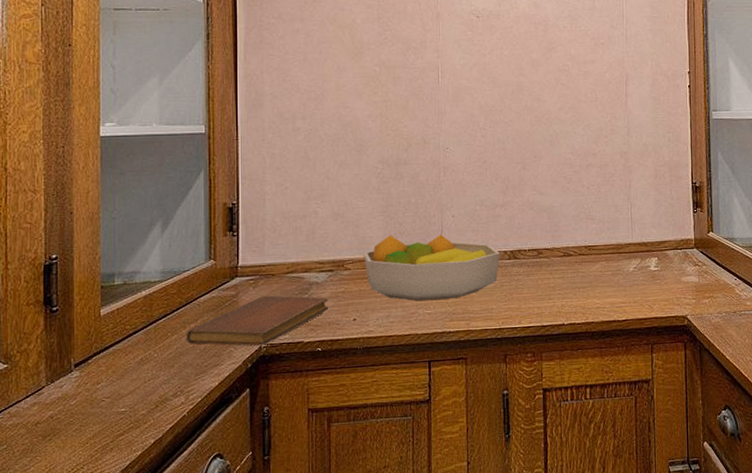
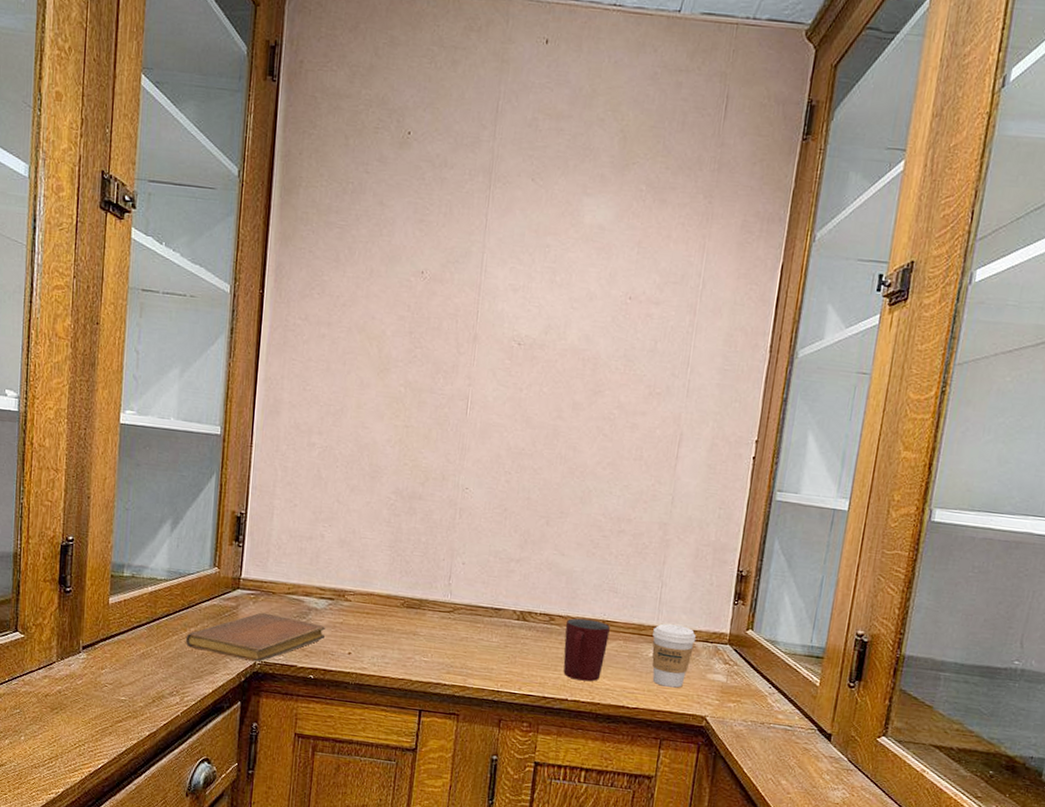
fruit bowl: present [363,234,500,301] -> none [365,572,509,651]
mug: none [552,247,592,305] -> present [563,618,610,682]
coffee cup: none [630,239,668,296] -> present [651,623,696,688]

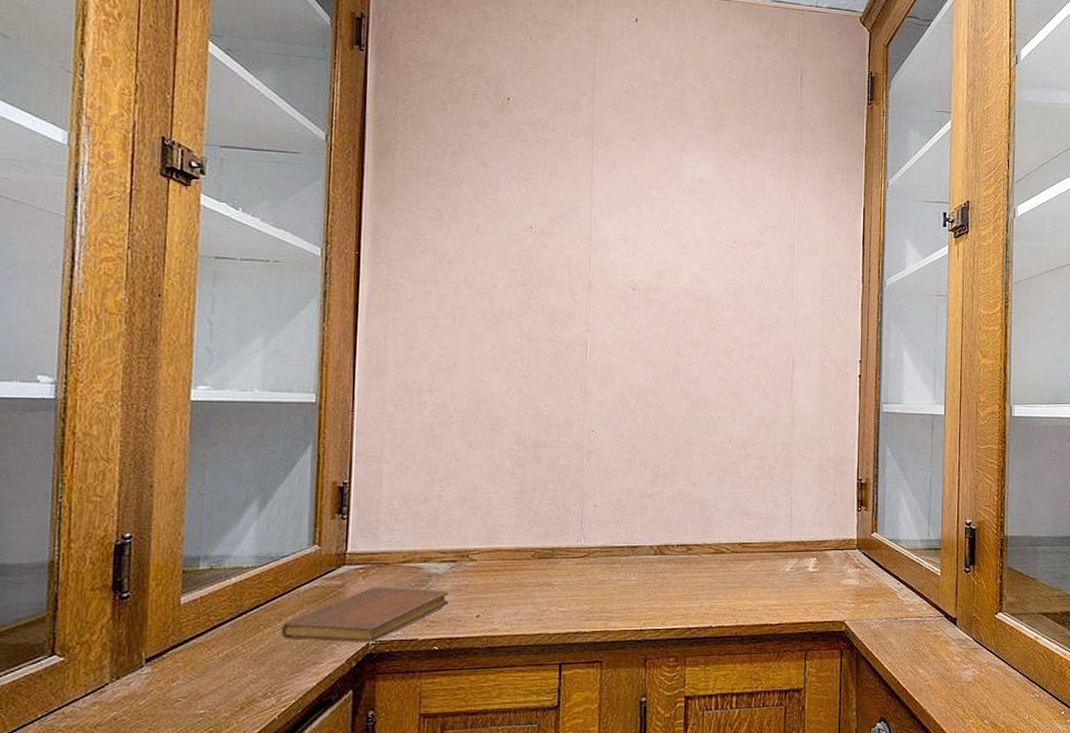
mug: present [563,618,610,682] -> none [703,544,746,606]
coffee cup: present [651,623,696,688] -> none [787,538,828,598]

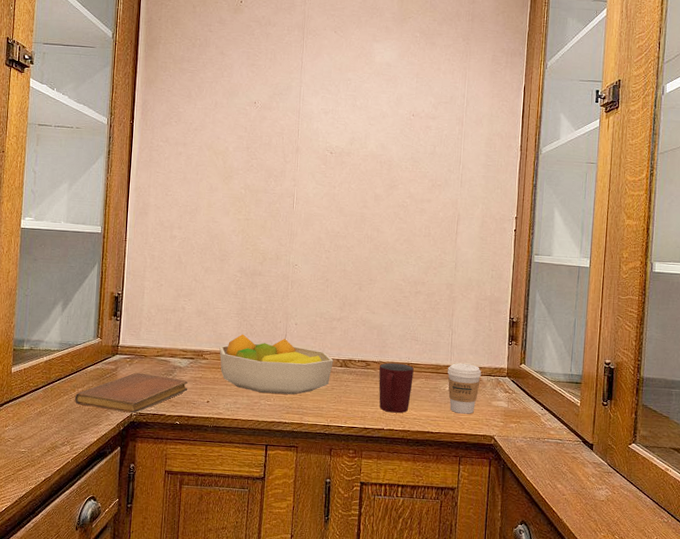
fruit bowl: none [492,523,645,598] -> present [219,334,334,395]
mug: none [703,544,746,606] -> present [378,362,414,413]
coffee cup: none [787,538,828,598] -> present [448,363,482,414]

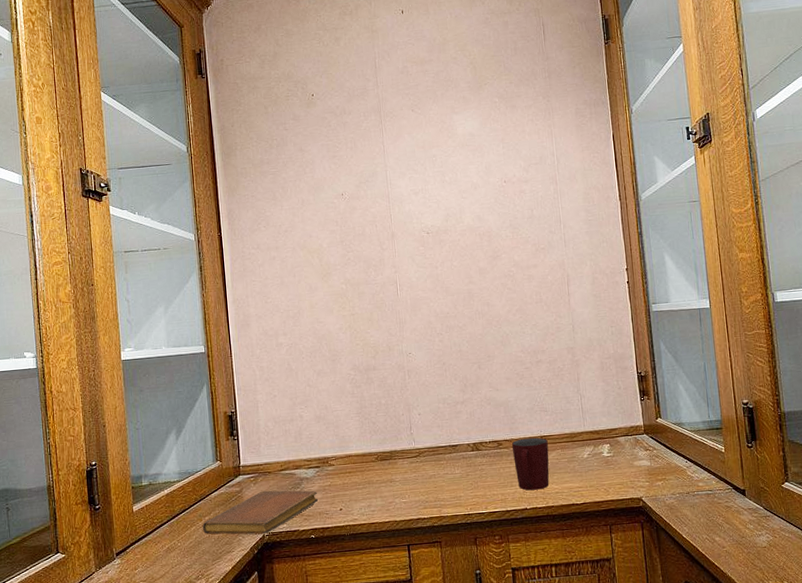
fruit bowl: present [219,334,334,395] -> none [344,430,464,492]
coffee cup: present [448,363,482,414] -> none [583,427,619,480]

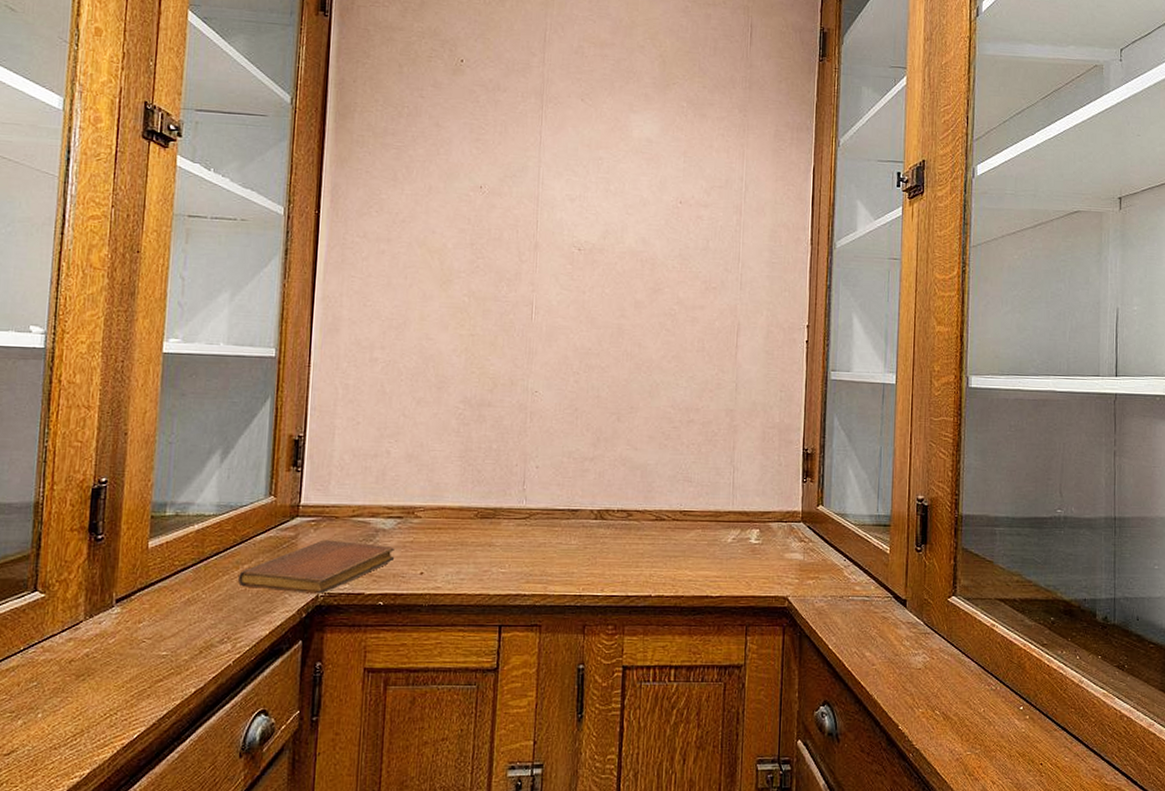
mug: present [511,437,550,491] -> none [643,511,687,575]

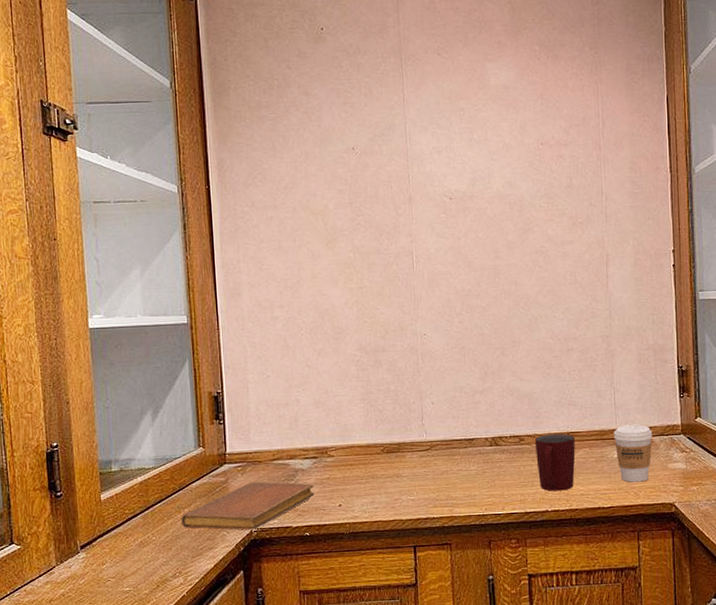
mug: none [643,511,687,575] -> present [534,433,576,491]
coffee cup: none [729,508,771,571] -> present [614,425,653,483]

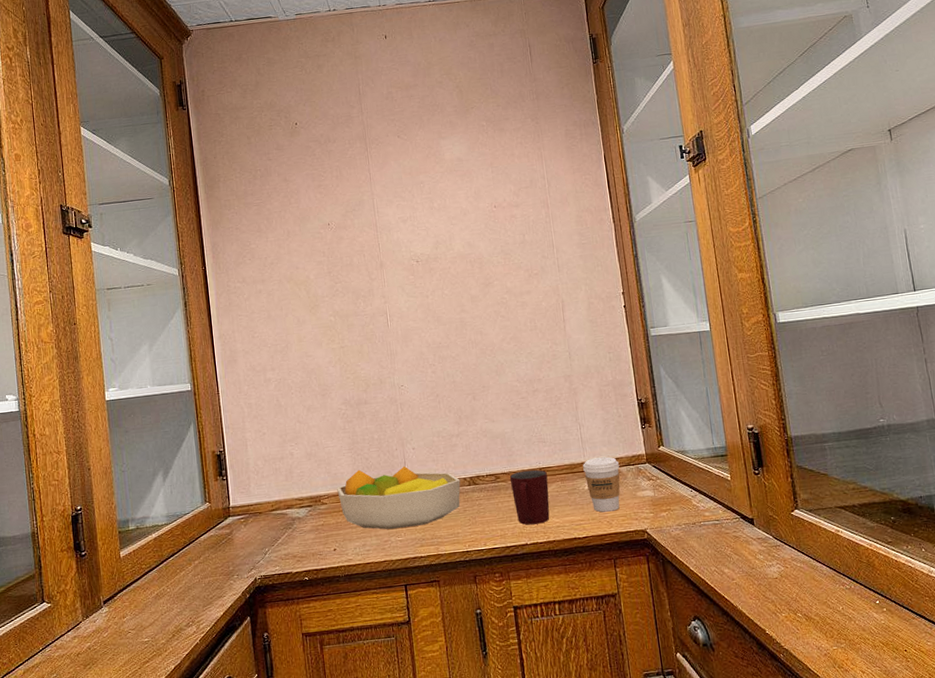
notebook: present [181,481,315,530] -> none [192,530,312,579]
fruit bowl: none [346,421,481,488] -> present [337,466,461,530]

